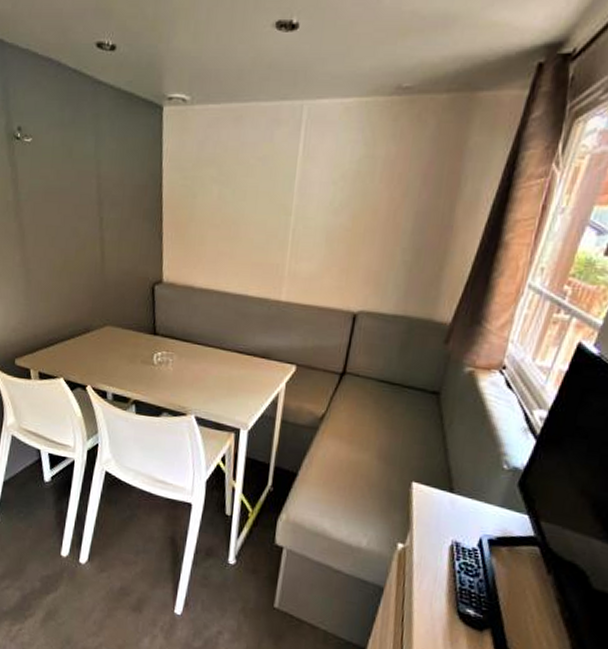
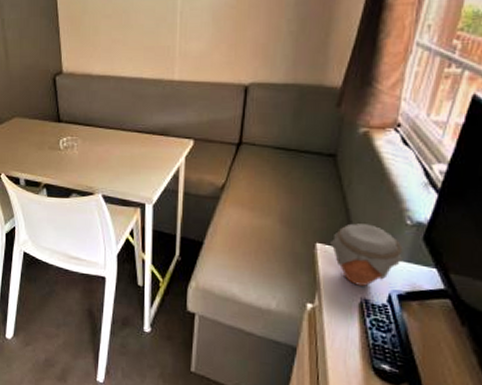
jar: none [425,464,498,529] -> present [329,223,403,286]

